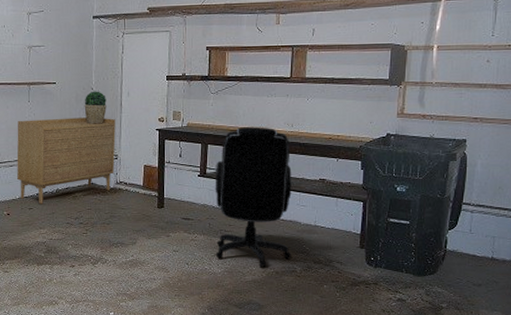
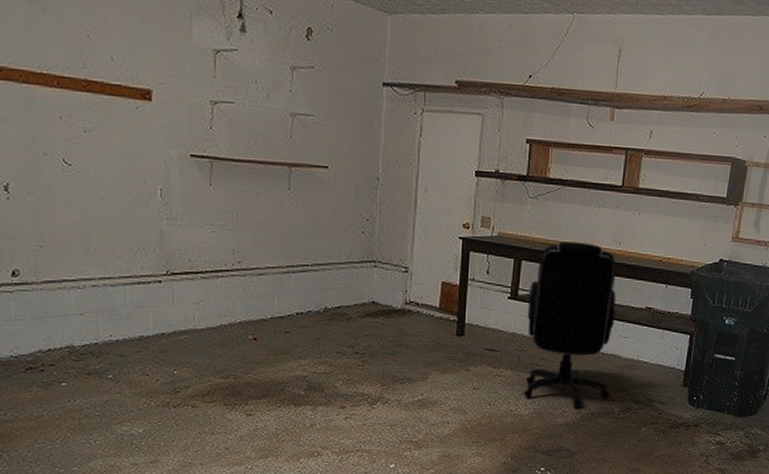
sideboard: present [17,117,116,204] -> none [269,213,407,327]
potted plant: present [84,91,107,124] -> none [366,182,397,226]

